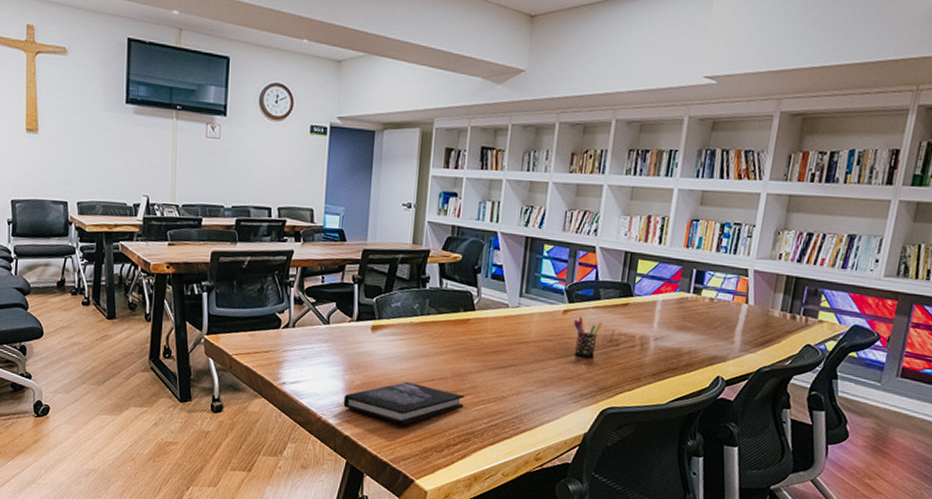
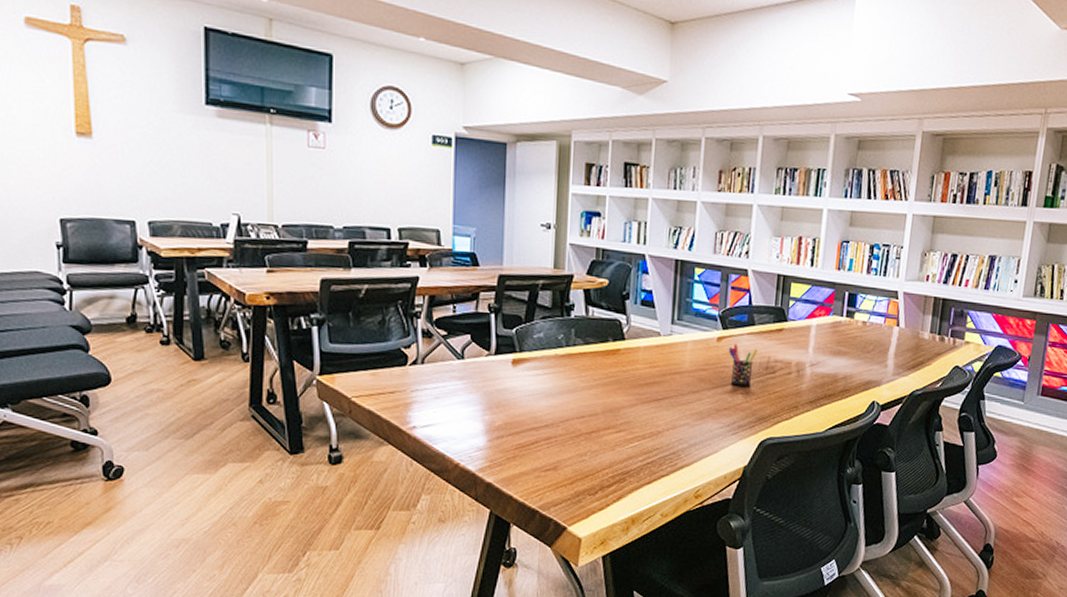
book: present [343,381,465,425] -> none [484,419,618,467]

